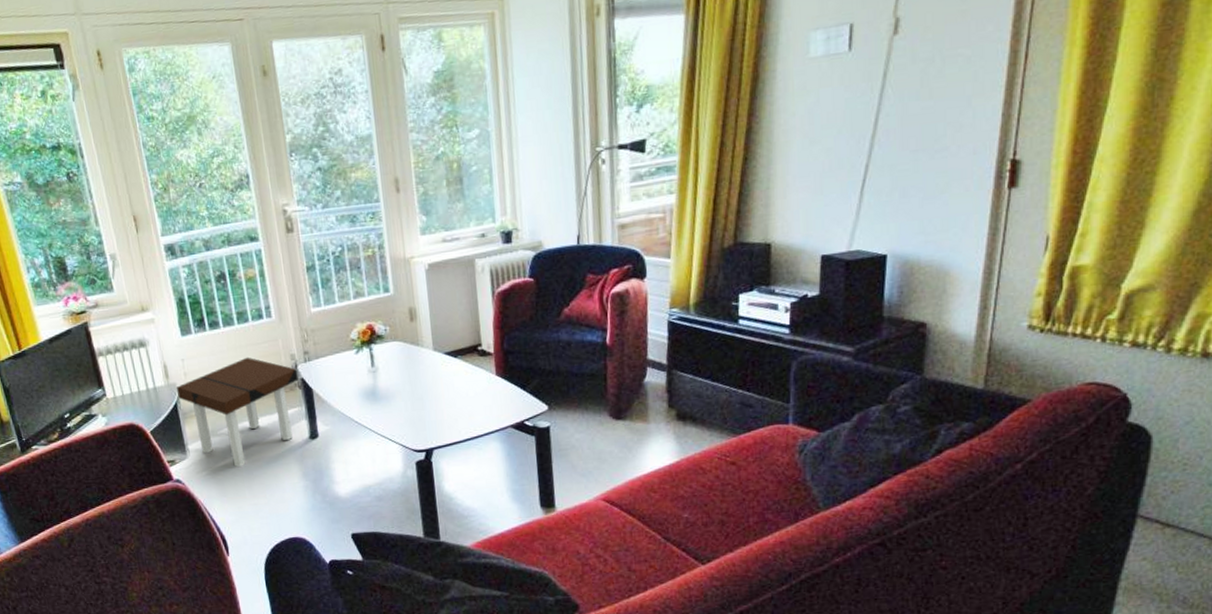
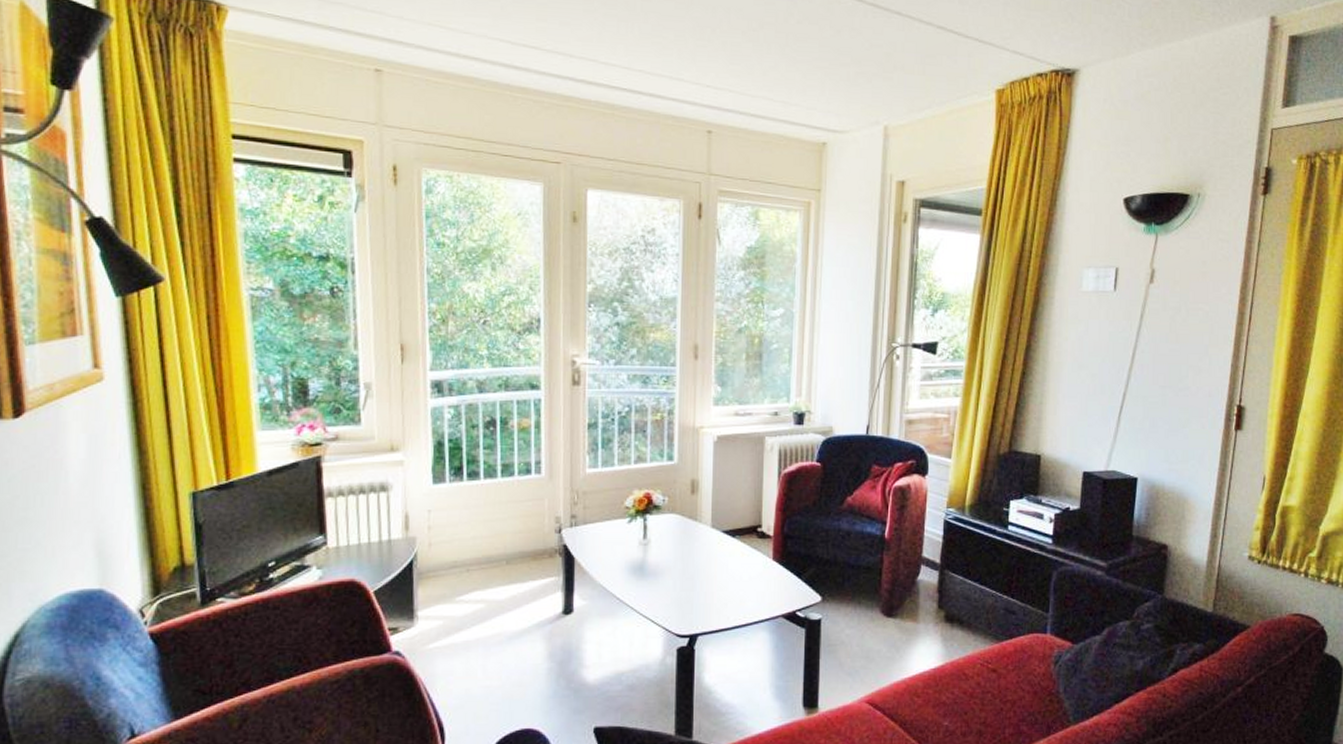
side table: present [176,357,299,467] -> none [415,515,561,640]

